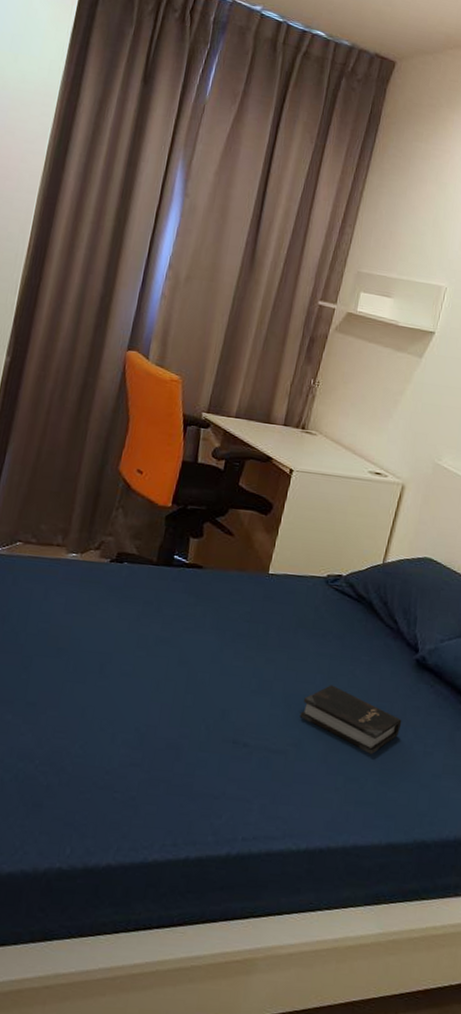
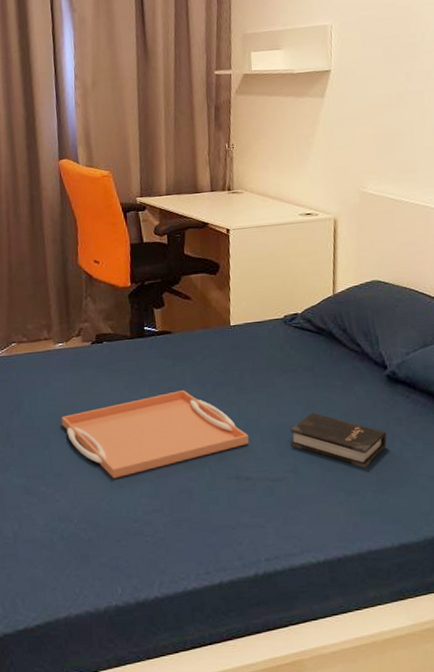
serving tray: none [50,633,258,720] -> present [61,390,249,479]

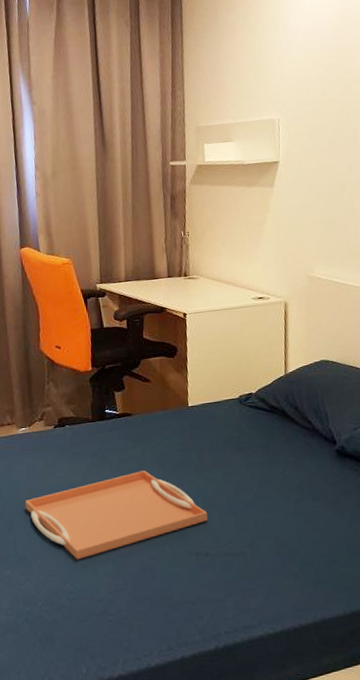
hardback book: present [289,412,387,469] -> none [246,488,338,541]

